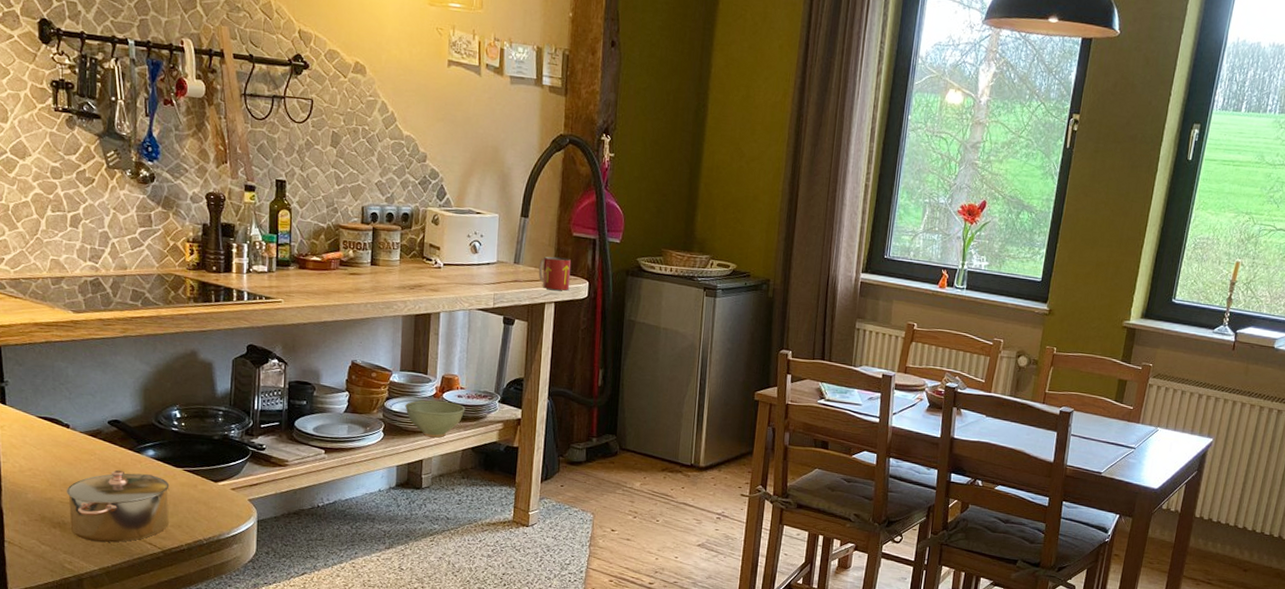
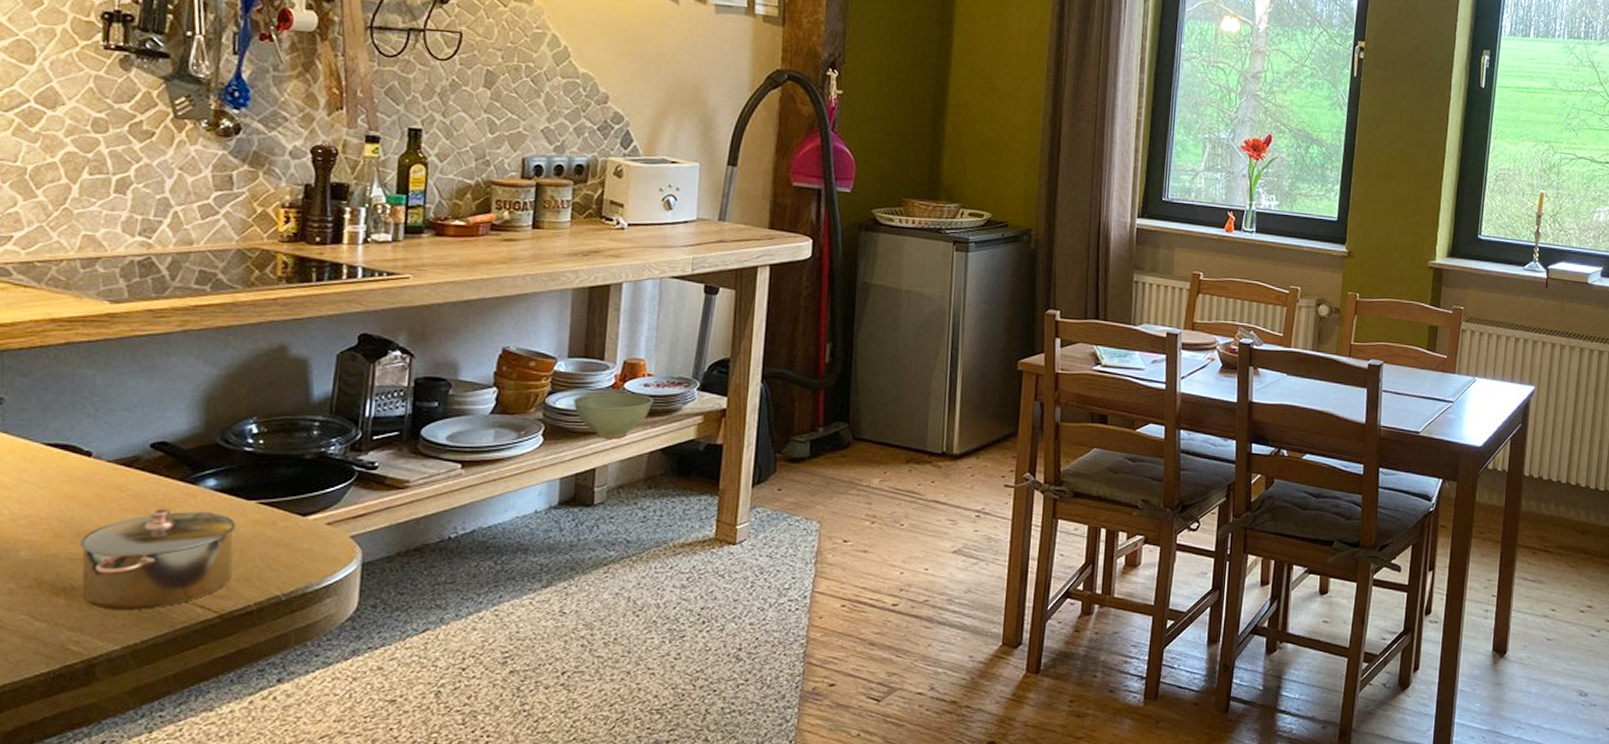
mug: present [538,256,572,291] -> none [749,210,791,251]

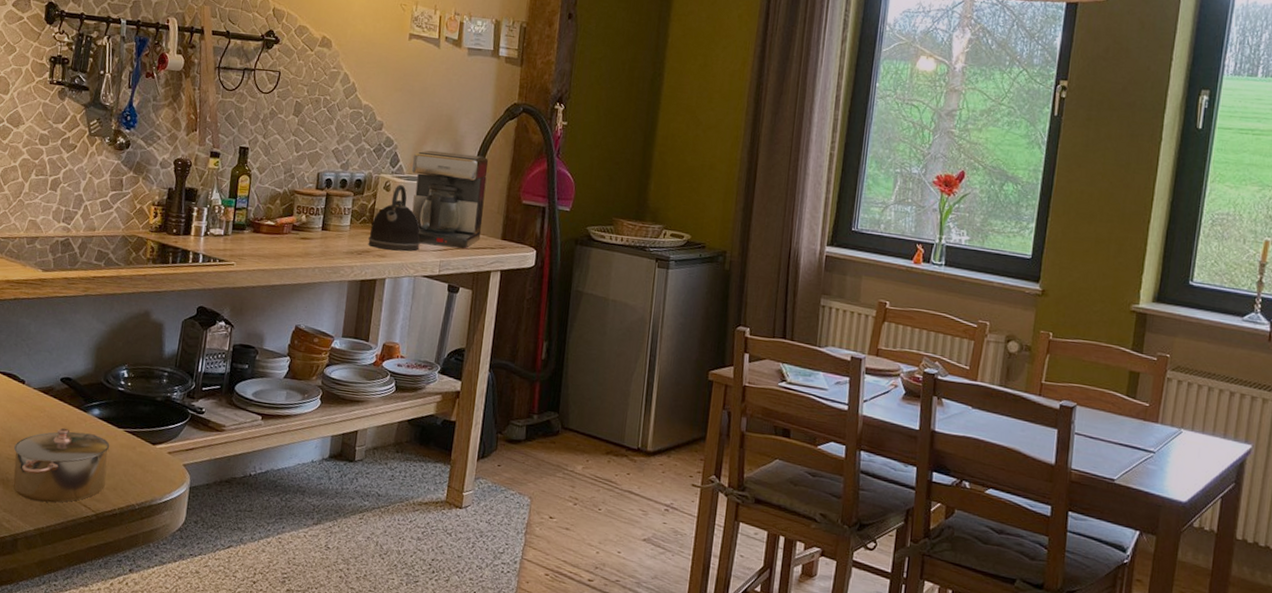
bowl: present [573,392,654,439] -> none [344,368,404,408]
kettle: none [596,169,666,249] -> present [368,184,420,252]
coffee maker: none [650,126,749,242] -> present [412,150,489,249]

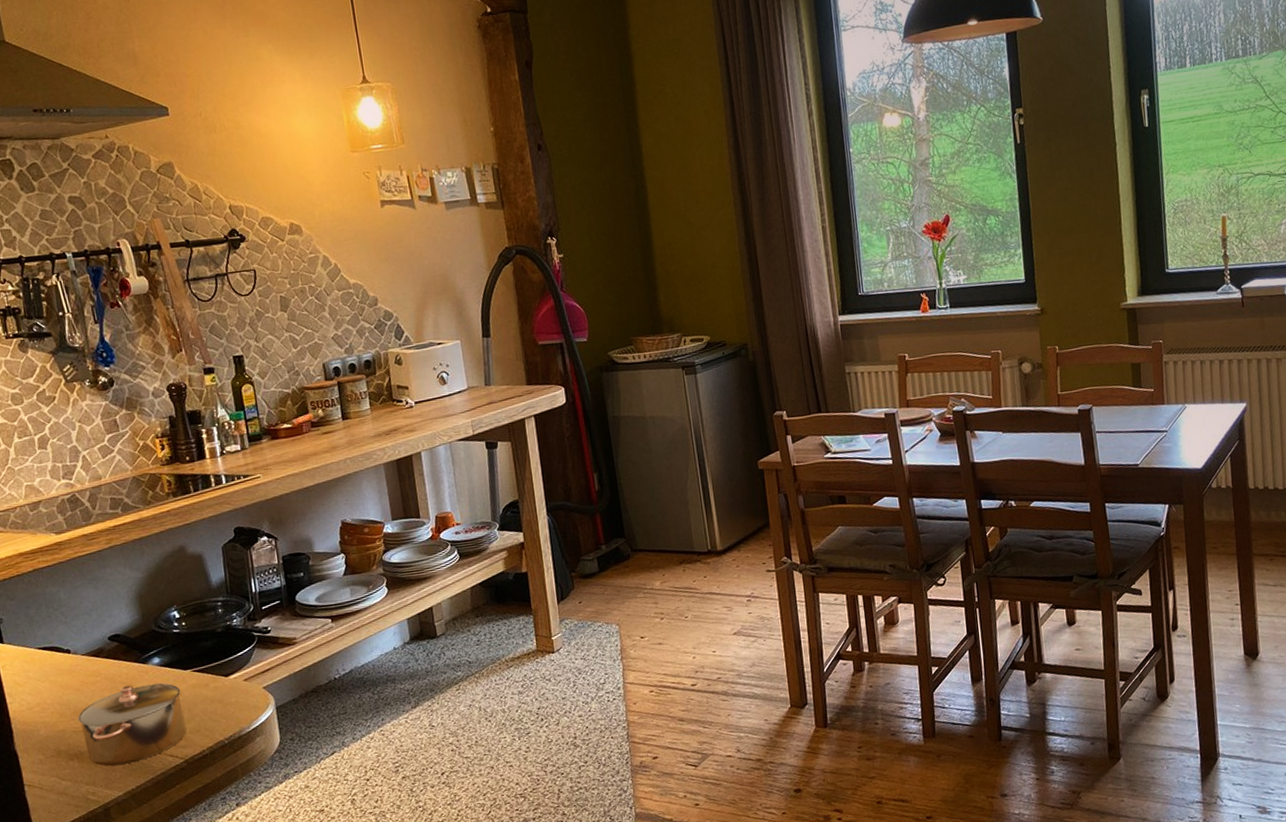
kettle: present [368,184,420,252] -> none [392,355,447,425]
coffee maker: present [412,150,489,249] -> none [416,307,506,408]

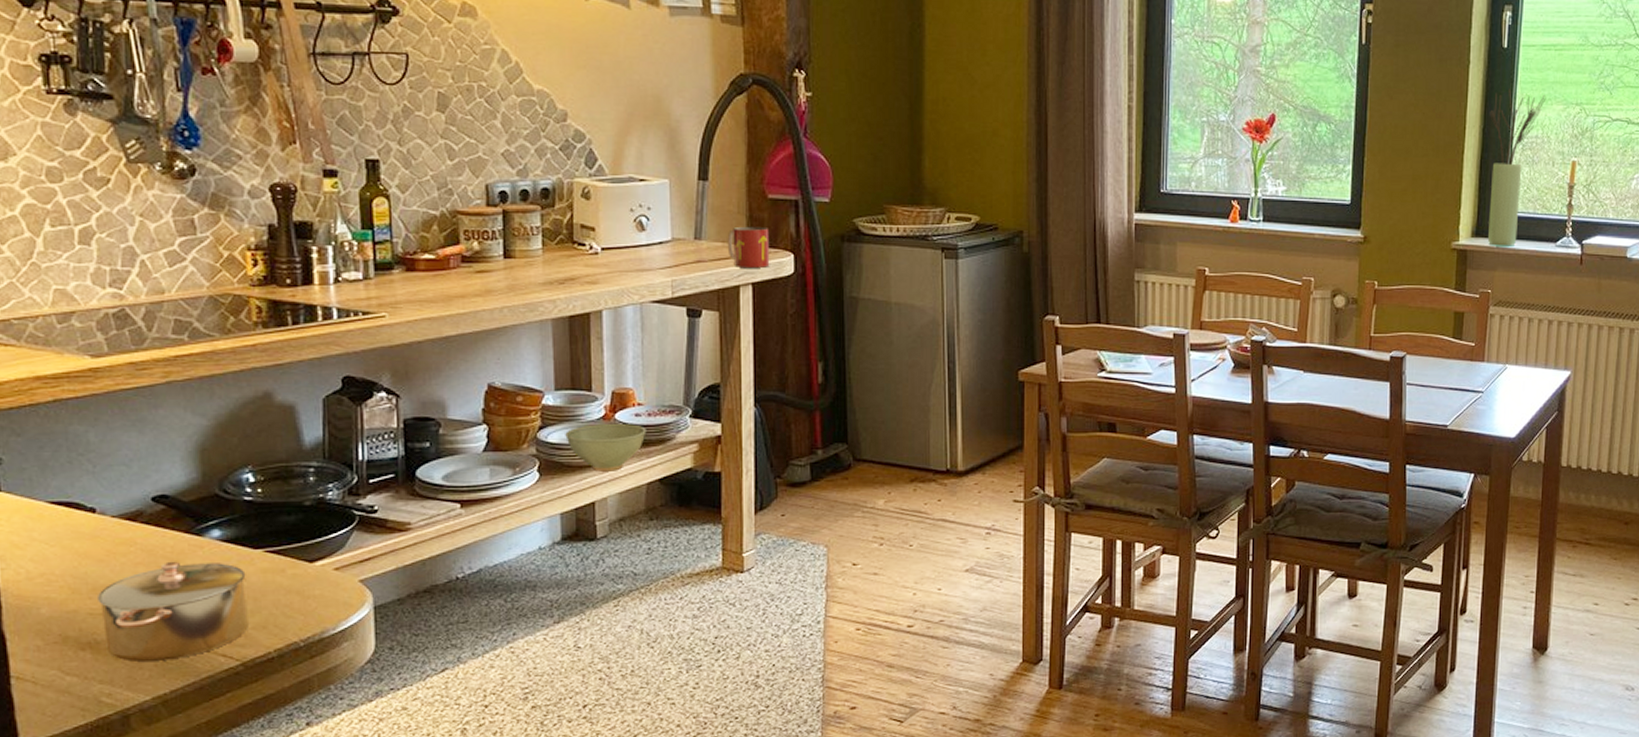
bowl: none [403,540,466,582] -> present [565,423,647,472]
mug: none [510,368,546,404] -> present [727,226,770,268]
vase: none [1140,161,1191,302] -> present [1488,88,1546,246]

